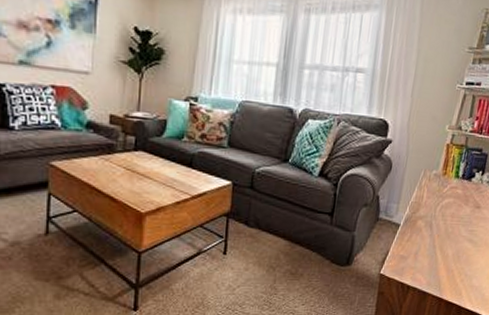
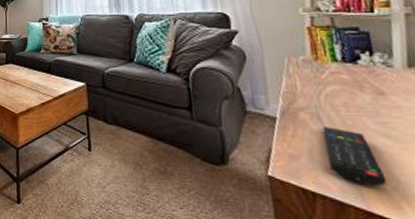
remote control: none [426,233,459,279] -> present [322,127,387,186]

